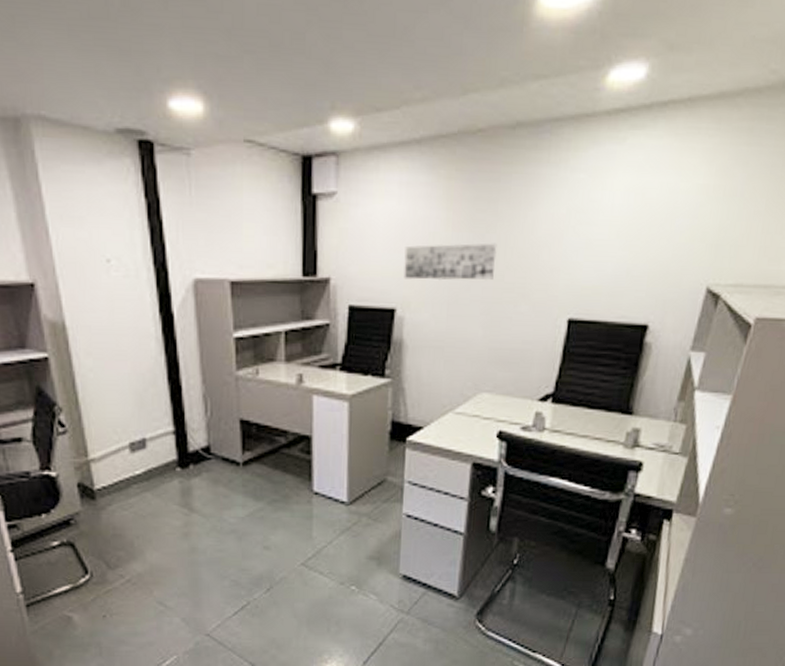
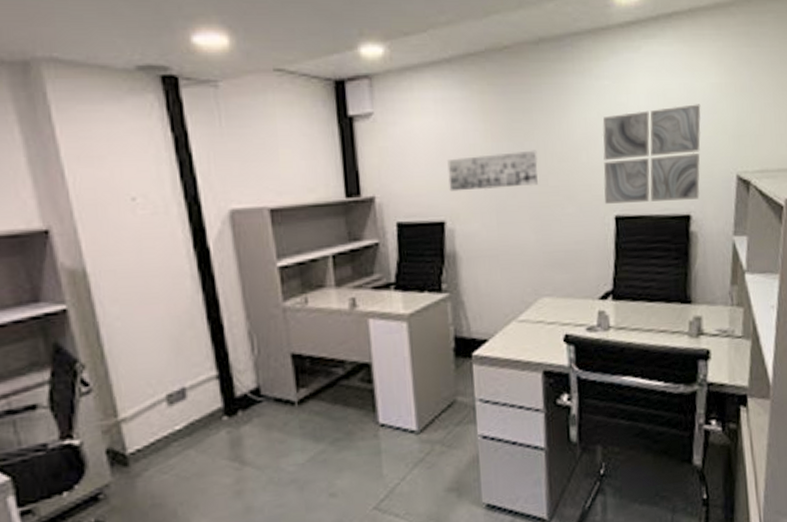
wall art: none [559,206,682,309] -> present [602,104,701,204]

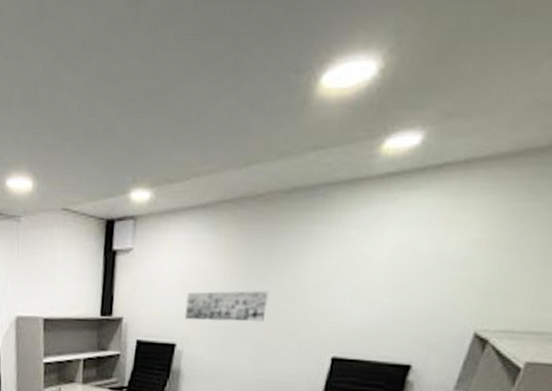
wall art: present [602,104,701,204] -> none [324,258,452,351]

